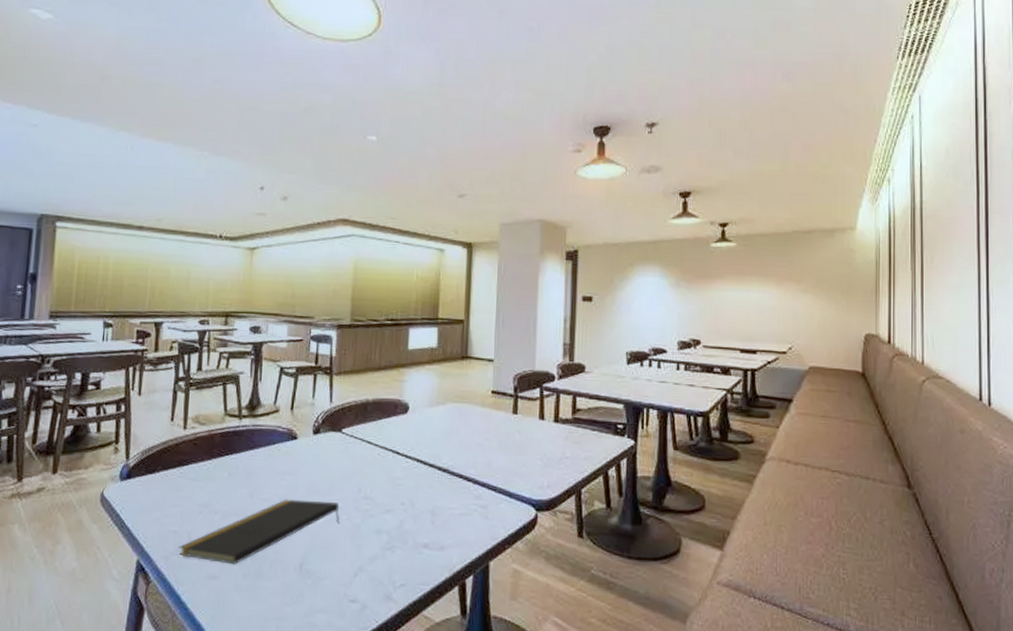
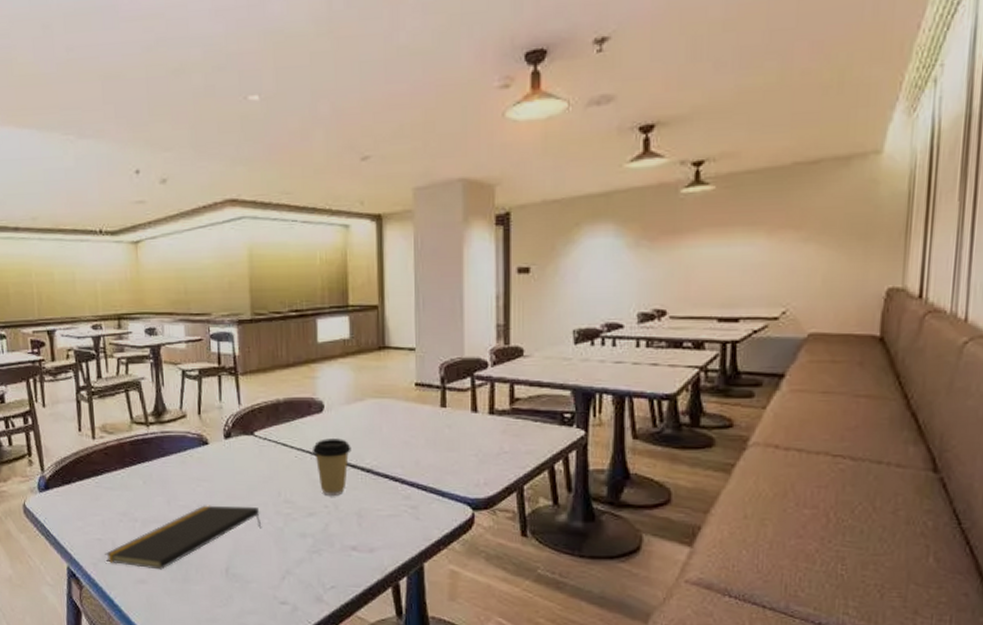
coffee cup: none [394,437,431,493] -> present [312,437,351,496]

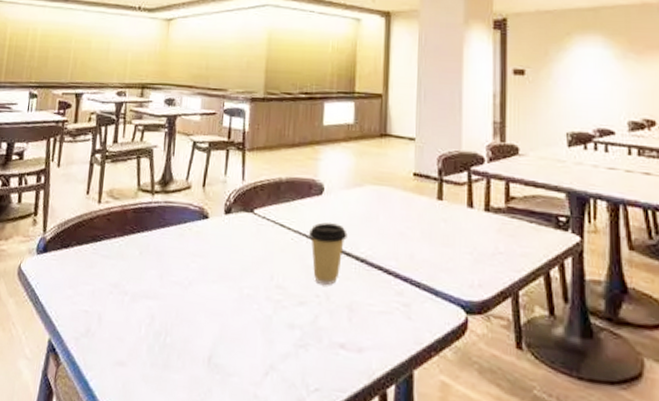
notepad: present [105,505,262,570] -> none [89,283,251,352]

